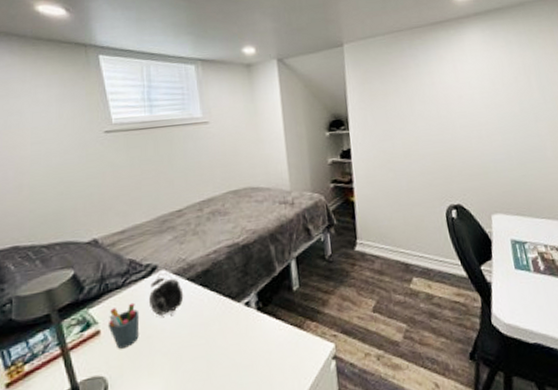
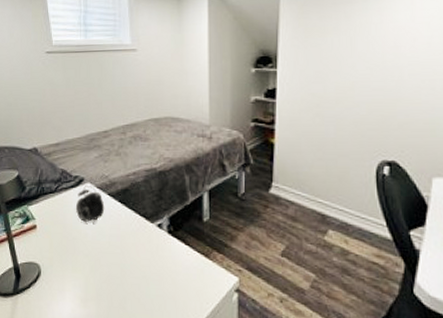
pen holder: present [107,302,140,349] -> none [42,207,68,244]

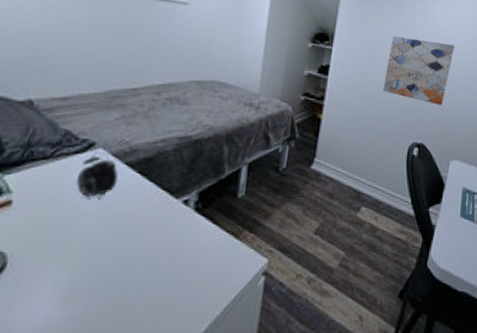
wall art: none [338,44,426,117] -> present [382,36,454,106]

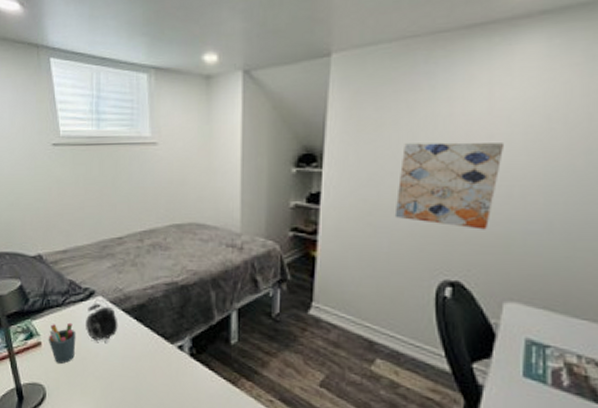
pen holder: none [22,177,63,225] -> present [48,322,76,364]

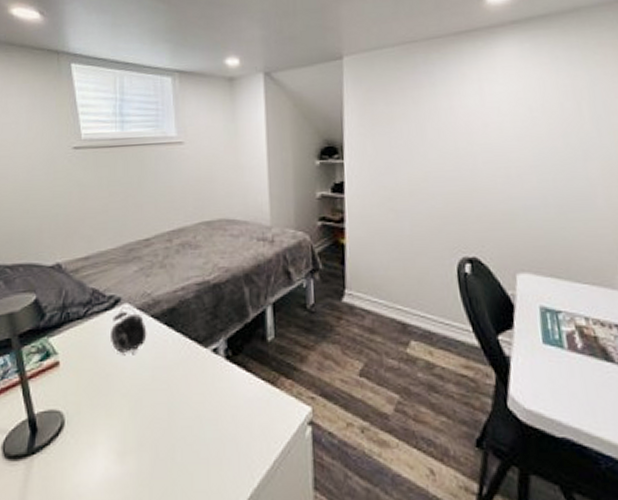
pen holder: present [48,322,76,364] -> none [67,335,100,384]
wall art: present [394,142,503,230] -> none [412,130,498,208]

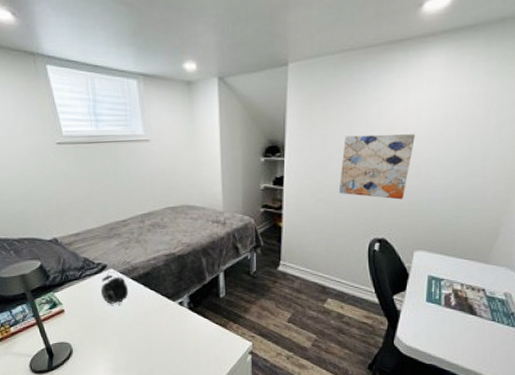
wall art: none [412,130,498,208] -> present [338,134,415,200]

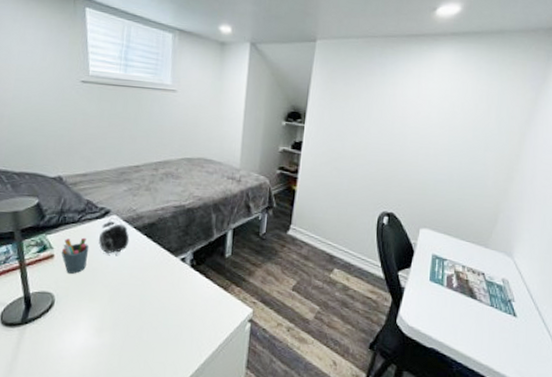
pen holder: none [69,292,94,325] -> present [61,237,90,274]
wall art: present [338,134,415,200] -> none [353,111,425,177]

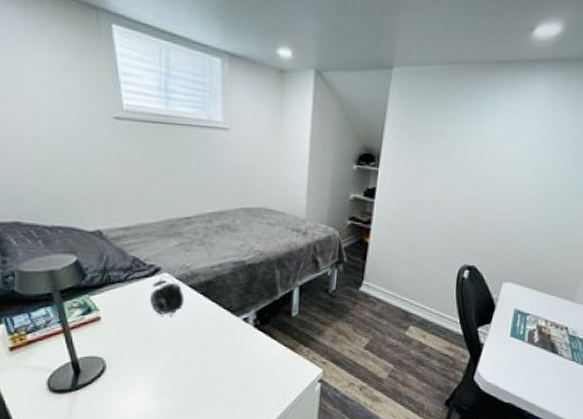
pen holder: present [61,237,90,274] -> none [108,298,140,337]

